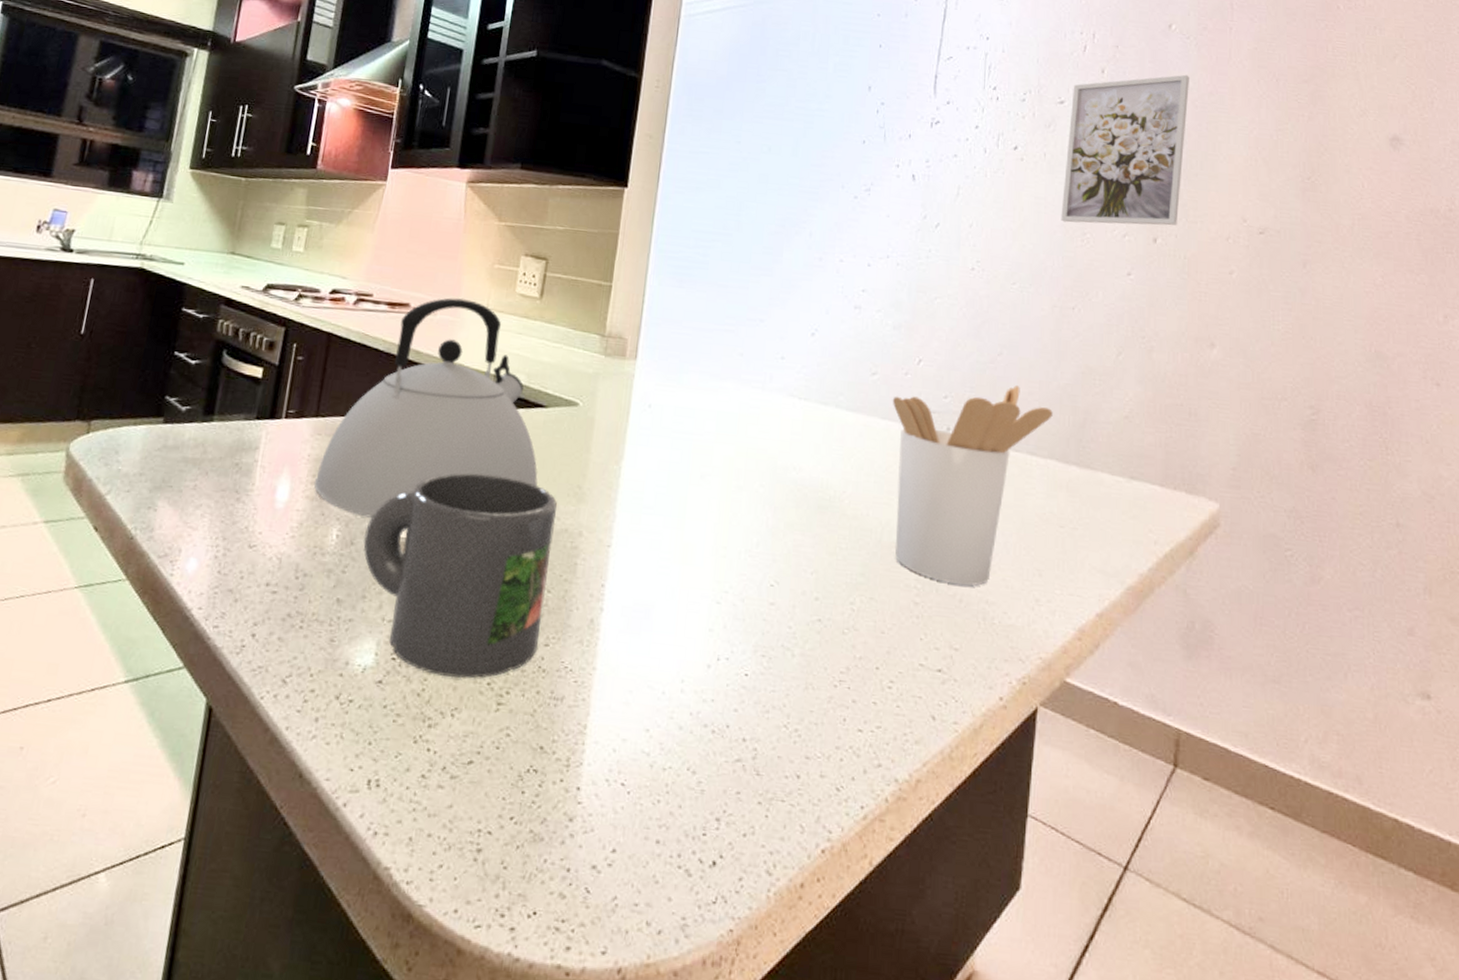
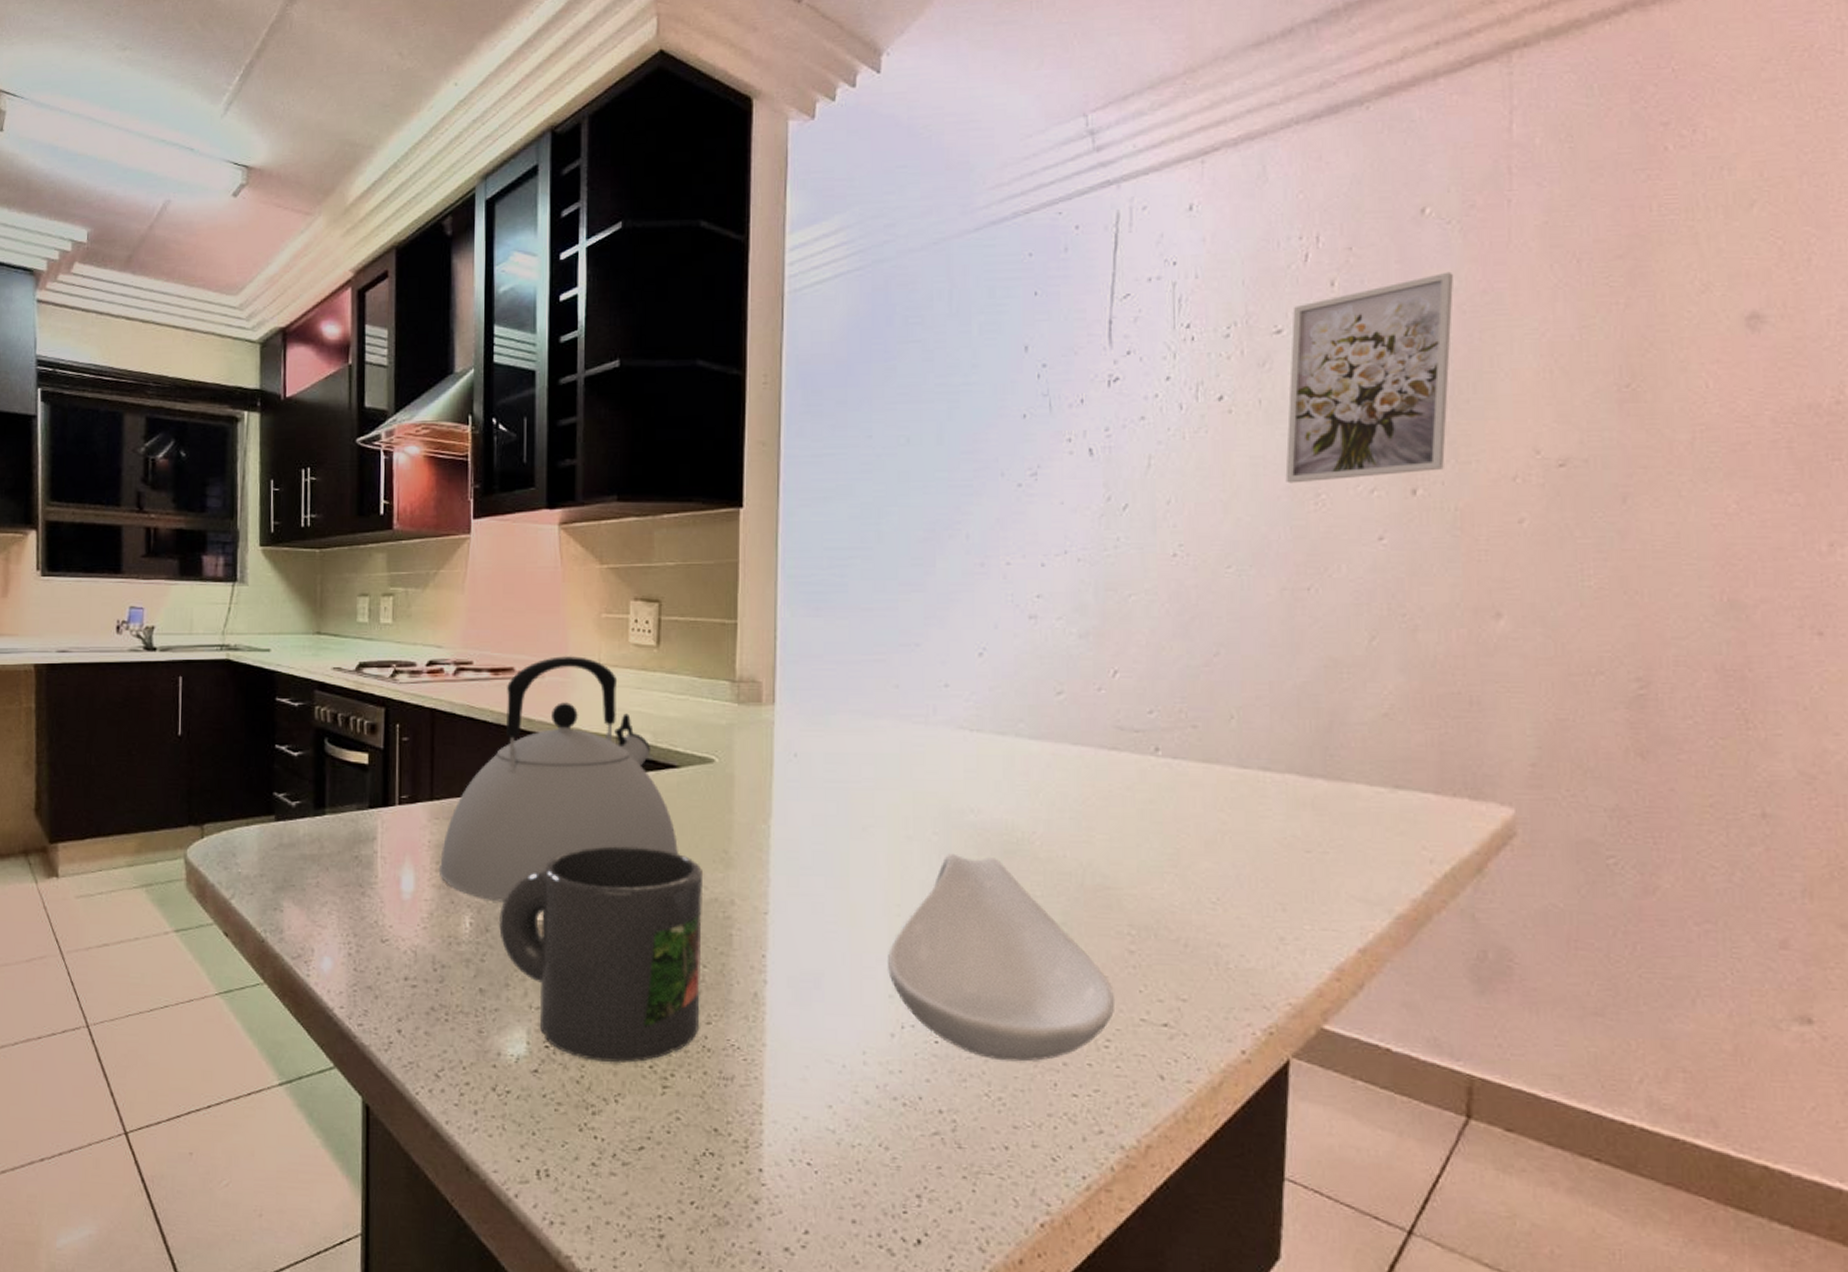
spoon rest: none [710,504,900,698] -> present [888,853,1116,1062]
utensil holder: present [892,386,1053,586] -> none [1084,690,1289,928]

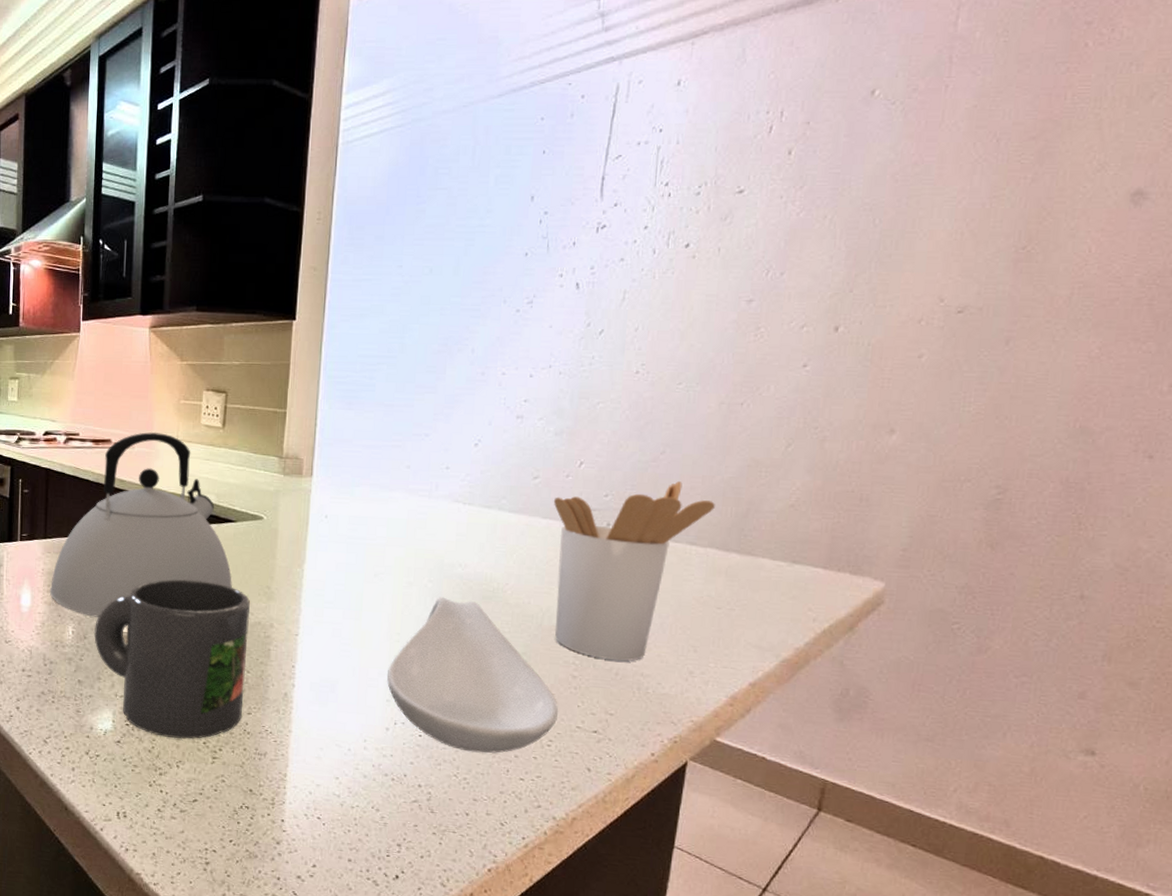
utensil holder: none [1084,690,1289,928] -> present [553,481,715,662]
wall art: present [1285,271,1453,484] -> none [733,145,891,318]

